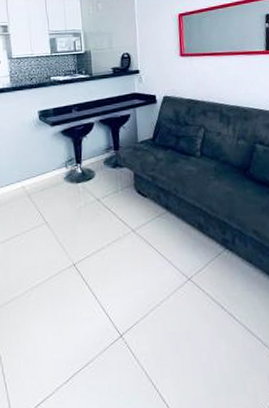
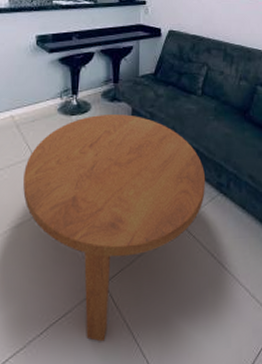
coffee table: none [38,179,211,389] -> present [23,114,206,342]

